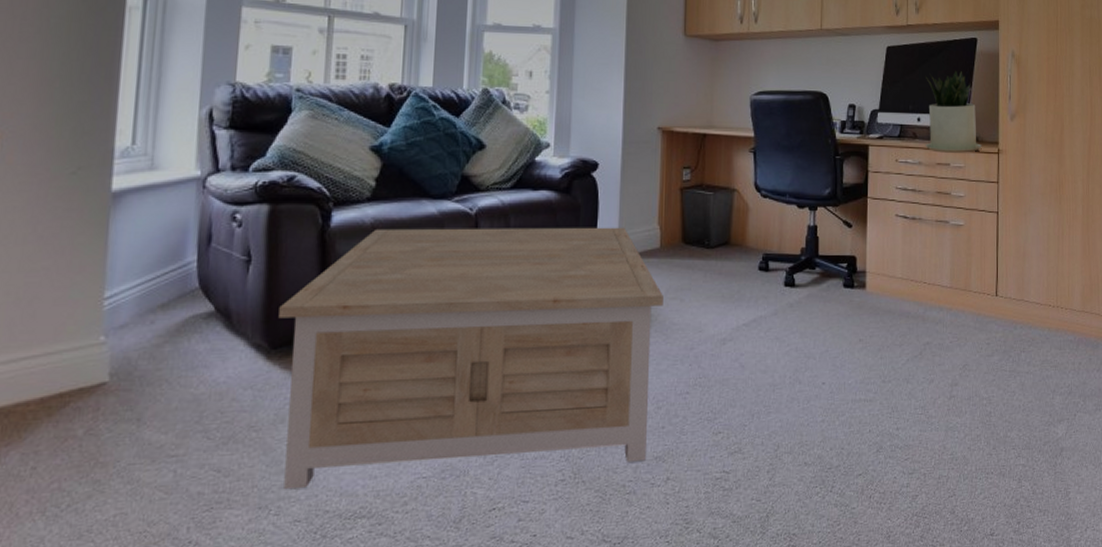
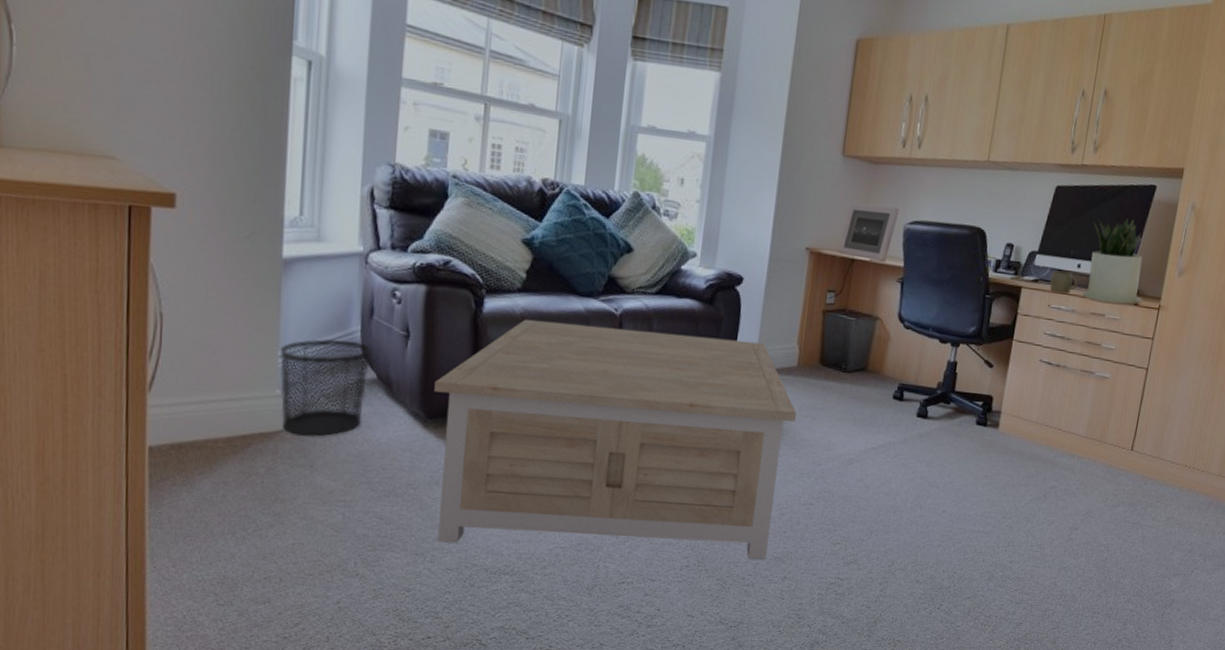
waste bin: none [105,272,208,386] -> present [279,339,371,436]
picture frame: none [689,79,744,134] -> present [837,203,900,263]
mug: none [895,126,920,148] -> present [1049,270,1078,295]

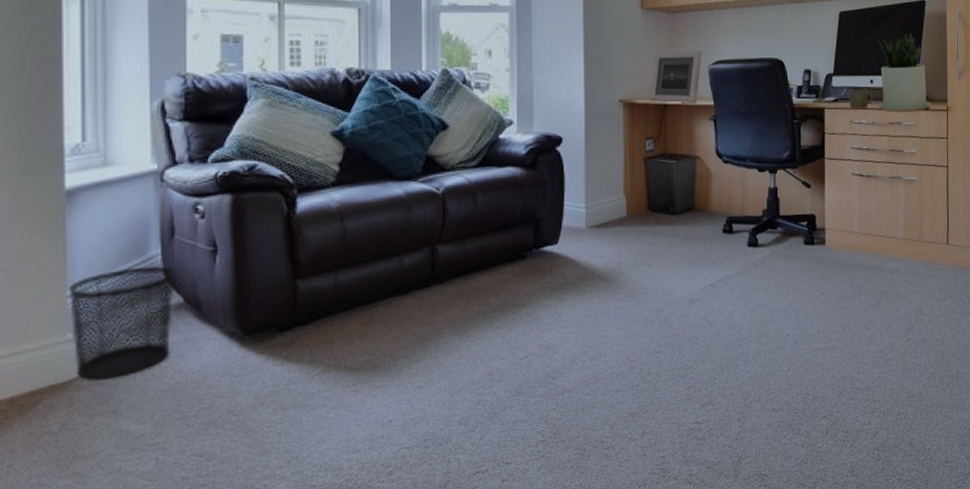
coffee table: present [434,319,796,559] -> none [250,198,632,469]

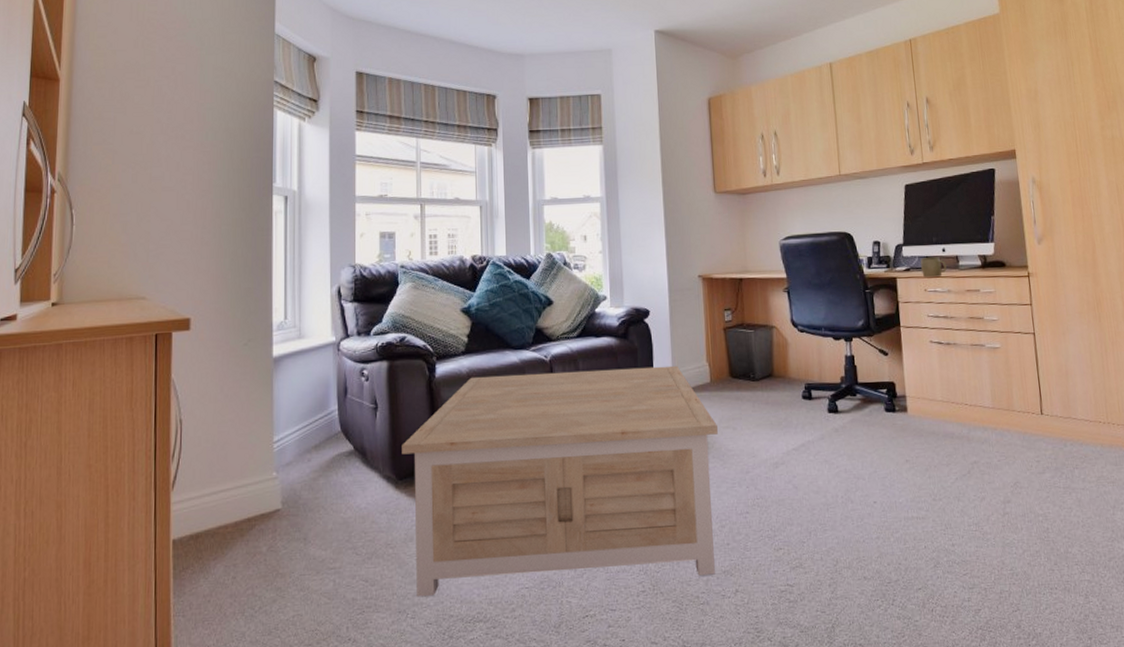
waste bin: present [68,265,174,380] -> none [274,419,347,512]
coffee table: none [250,198,632,469] -> present [402,365,718,597]
picture frame: present [649,50,702,104] -> none [726,227,773,277]
planter: present [877,33,933,112] -> none [946,201,1012,280]

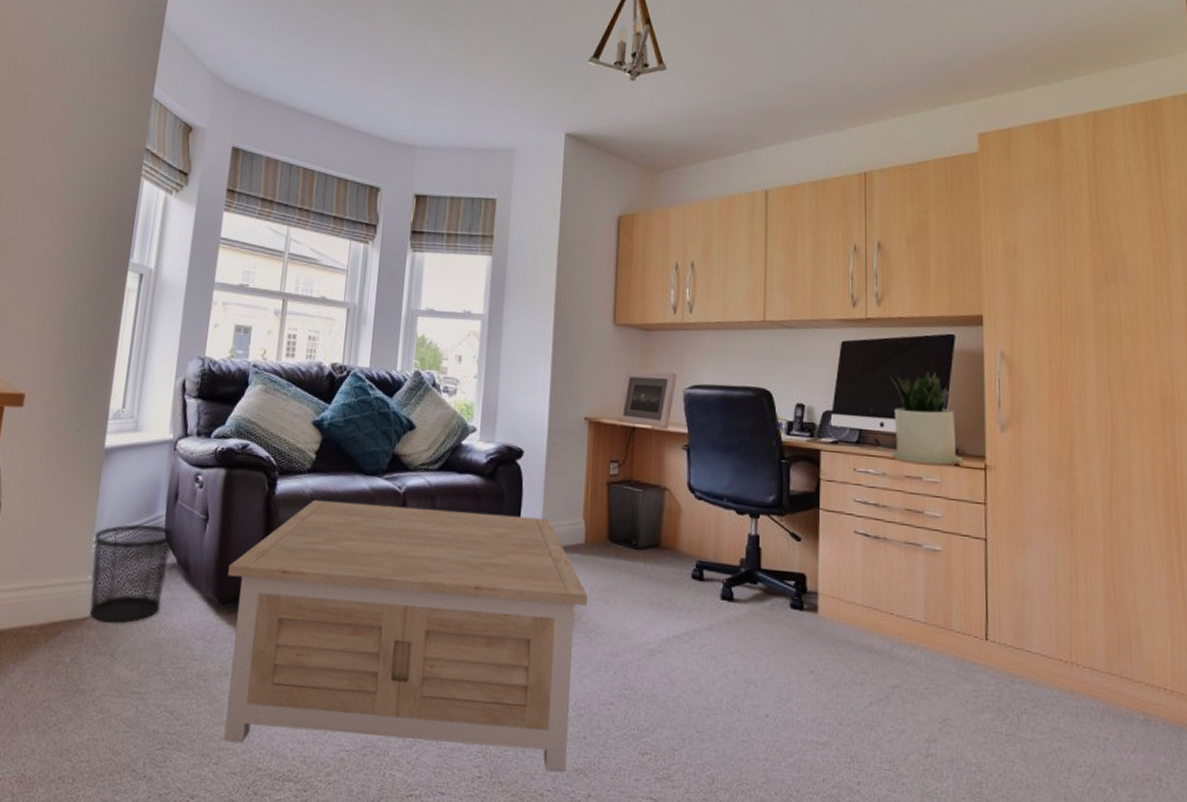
waste bin: none [274,419,347,512] -> present [89,524,173,623]
picture frame: none [726,227,773,277] -> present [617,370,678,430]
mug: present [920,257,947,278] -> none [852,430,884,457]
planter: none [946,201,1012,280] -> present [890,371,965,467]

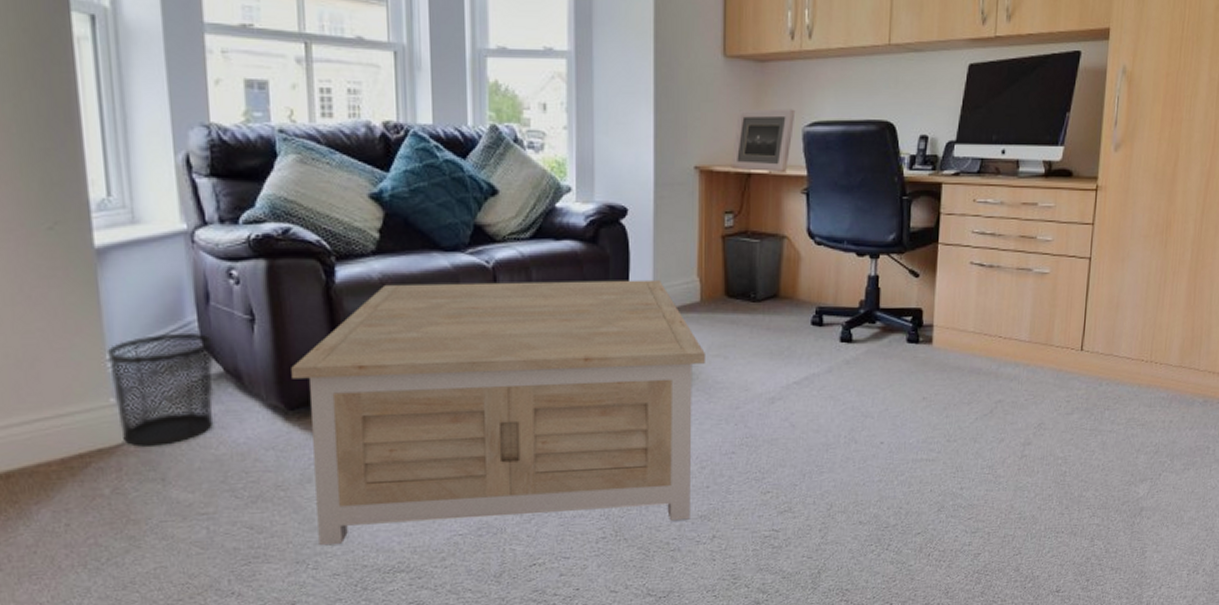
planter: present [890,371,965,467] -> none [1009,92,1079,191]

